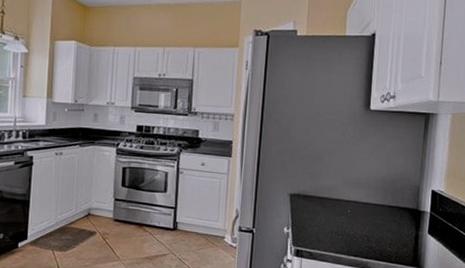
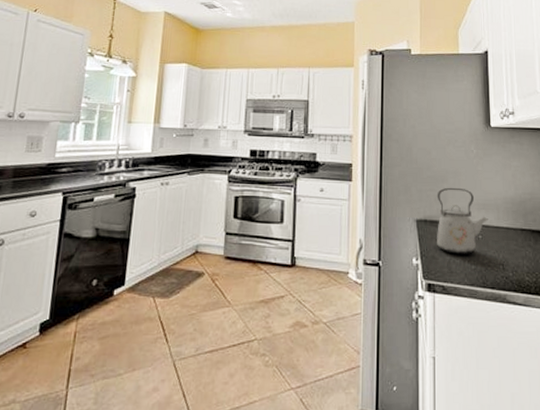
kettle: none [308,165,358,227] -> present [437,187,488,255]

